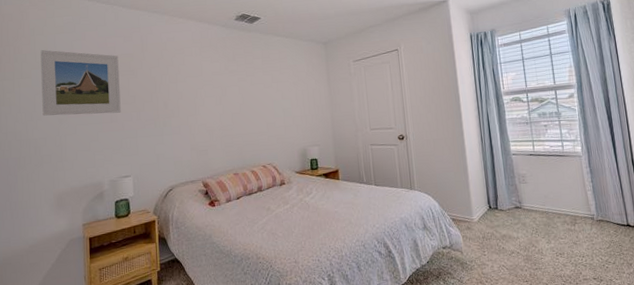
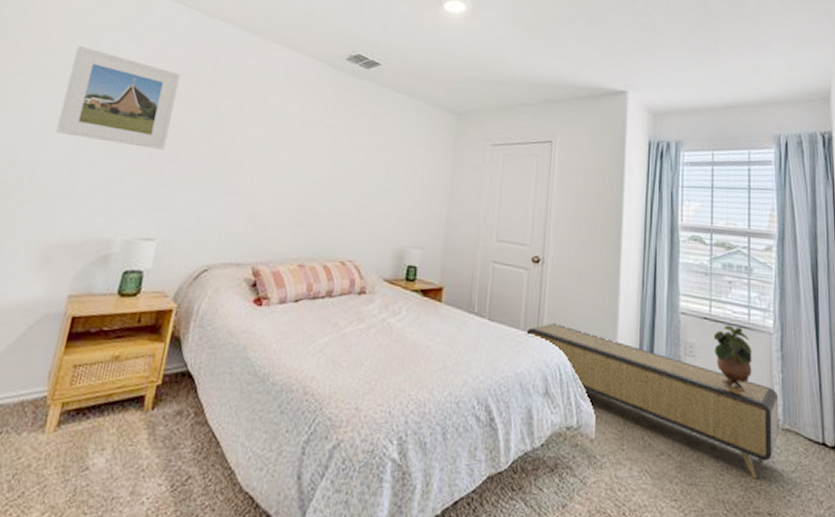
storage bench: none [403,179,595,258] -> present [526,323,779,479]
potted plant: none [538,156,570,200] -> present [713,325,752,392]

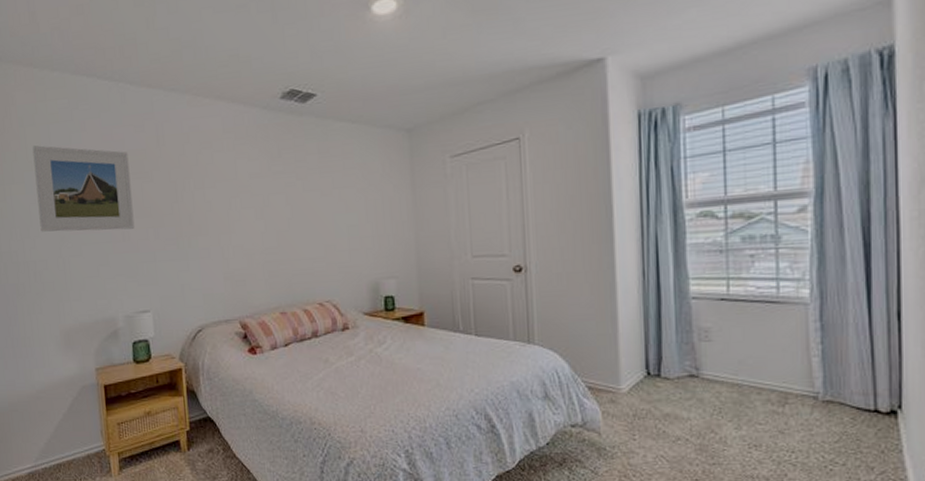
storage bench: present [526,323,779,479] -> none [517,329,819,453]
potted plant: present [713,325,752,392] -> none [733,302,783,369]

